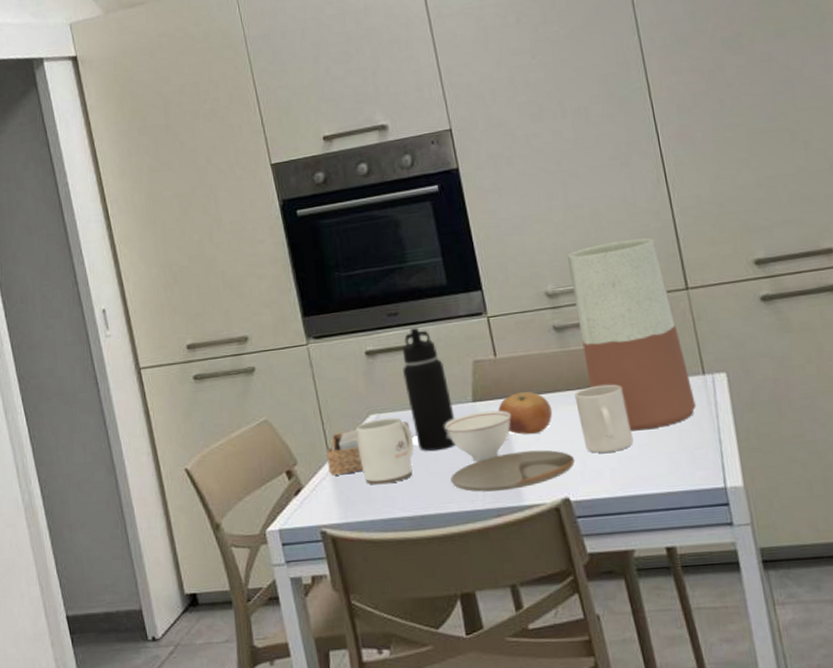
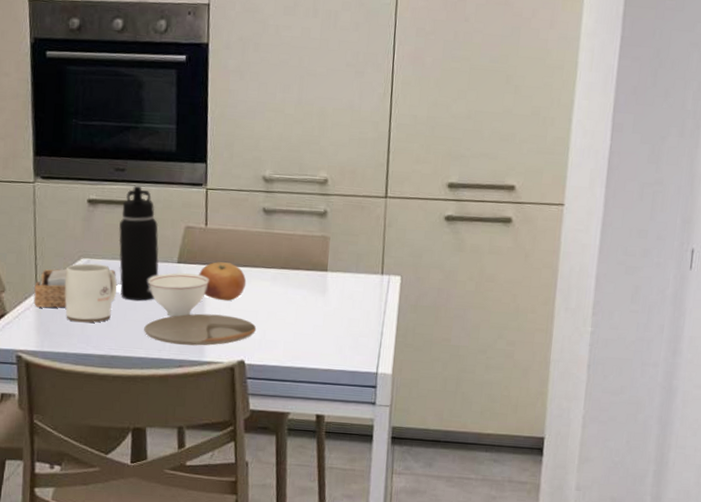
vase: present [567,237,696,431] -> none [283,142,370,314]
cup: present [574,384,634,453] -> none [267,267,312,328]

